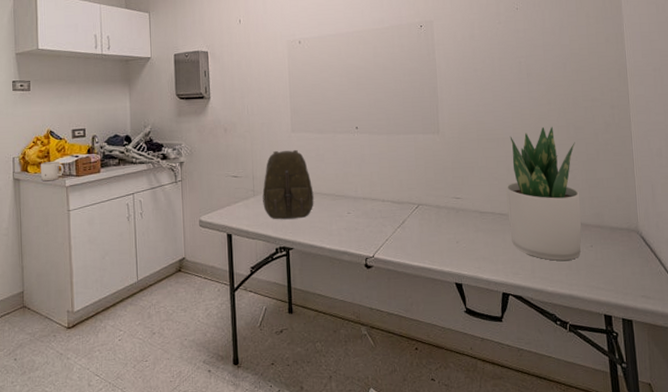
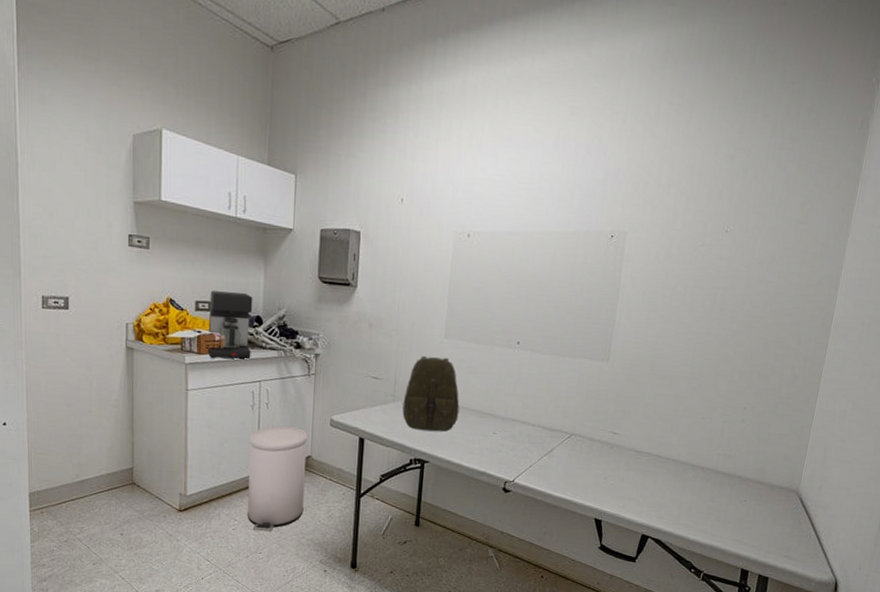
mug: present [40,161,64,182] -> none [157,333,184,355]
coffee maker: none [84,117,124,178] -> present [207,291,253,359]
pedal bin: none [128,231,183,339] -> present [248,425,308,532]
planter: present [506,126,582,261] -> none [663,369,755,512]

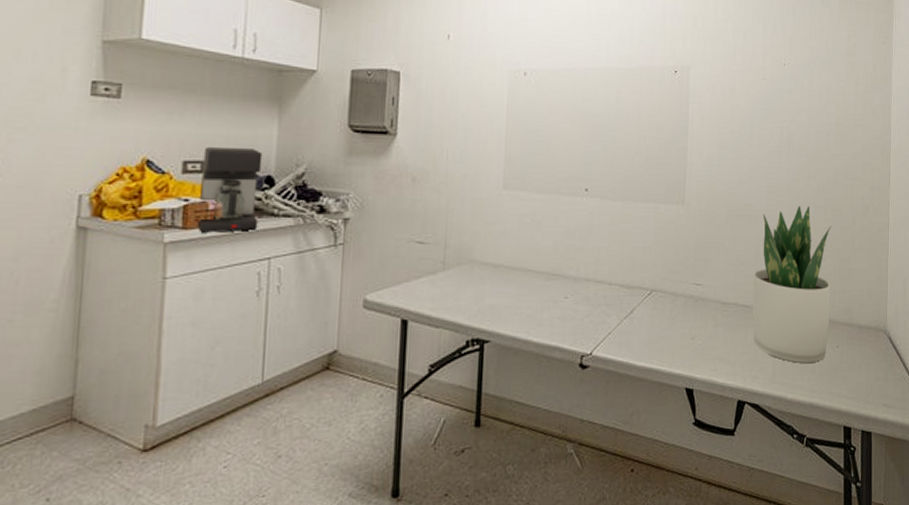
pedal bin: present [248,425,308,532] -> none [246,314,333,465]
backpack: present [402,355,460,433] -> none [455,211,524,303]
planter: none [663,369,755,512] -> present [752,205,831,364]

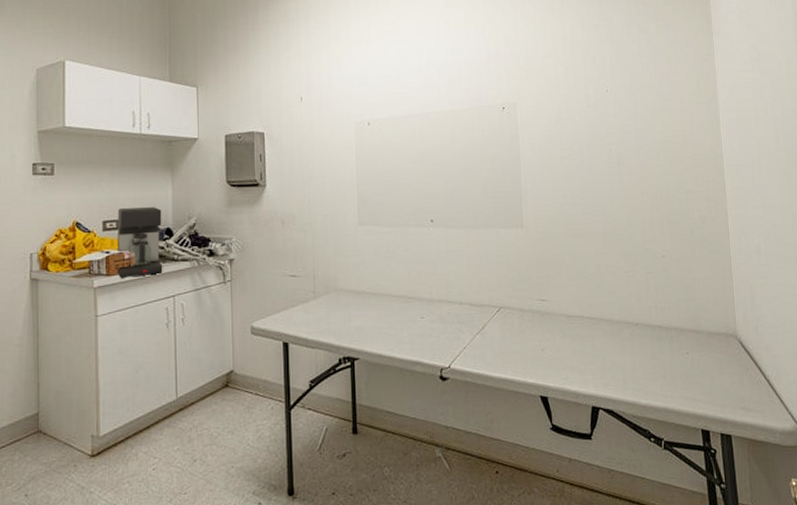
planter: present [752,205,831,364] -> none [596,220,677,370]

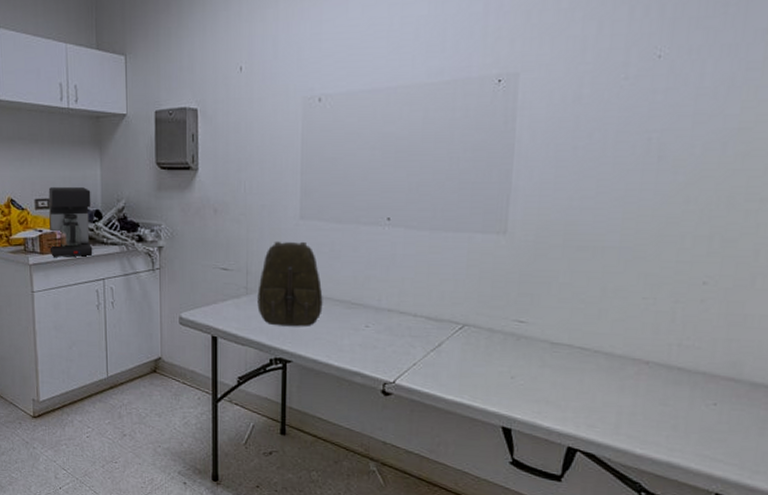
backpack: none [324,245,383,326] -> present [257,241,323,328]

